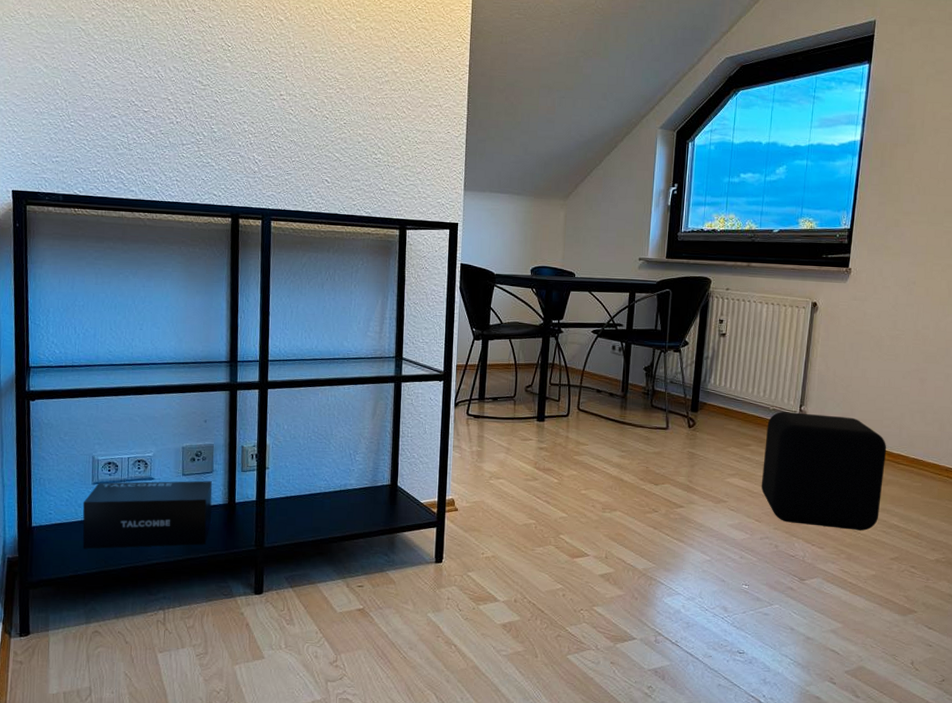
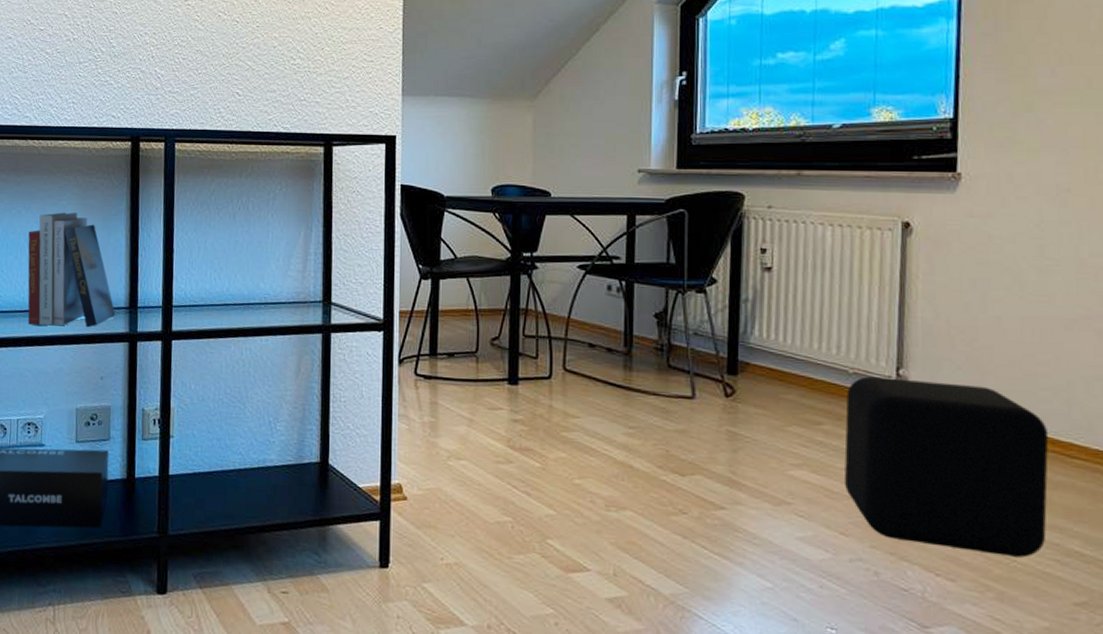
books: none [135,278,218,379] -> present [27,212,116,328]

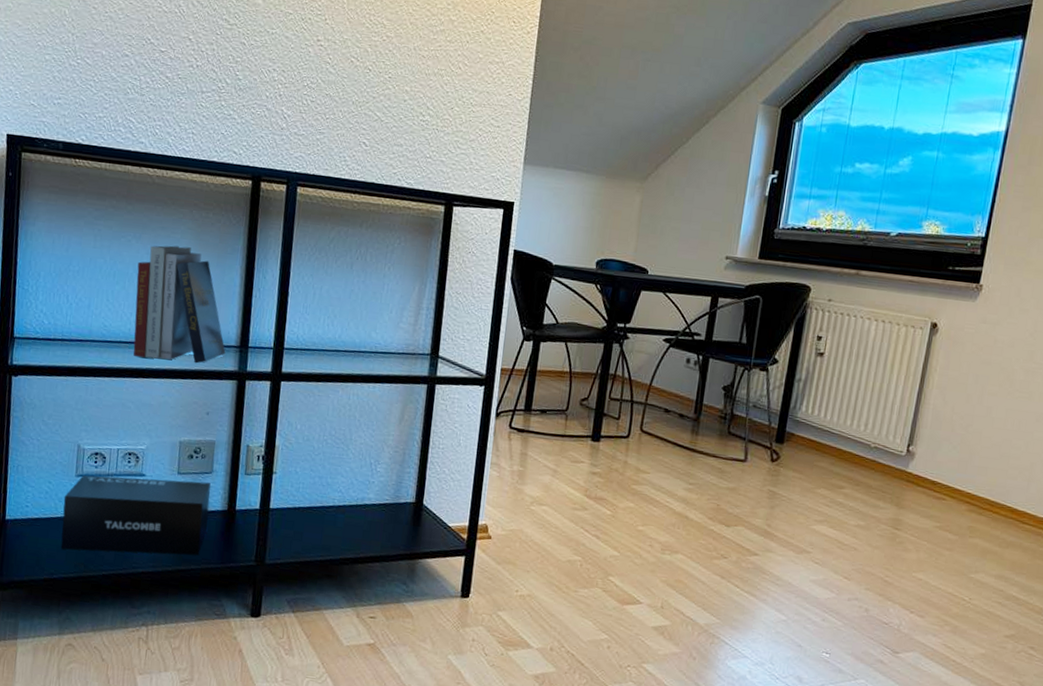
cube: present [844,376,1049,558] -> none [853,450,1011,600]

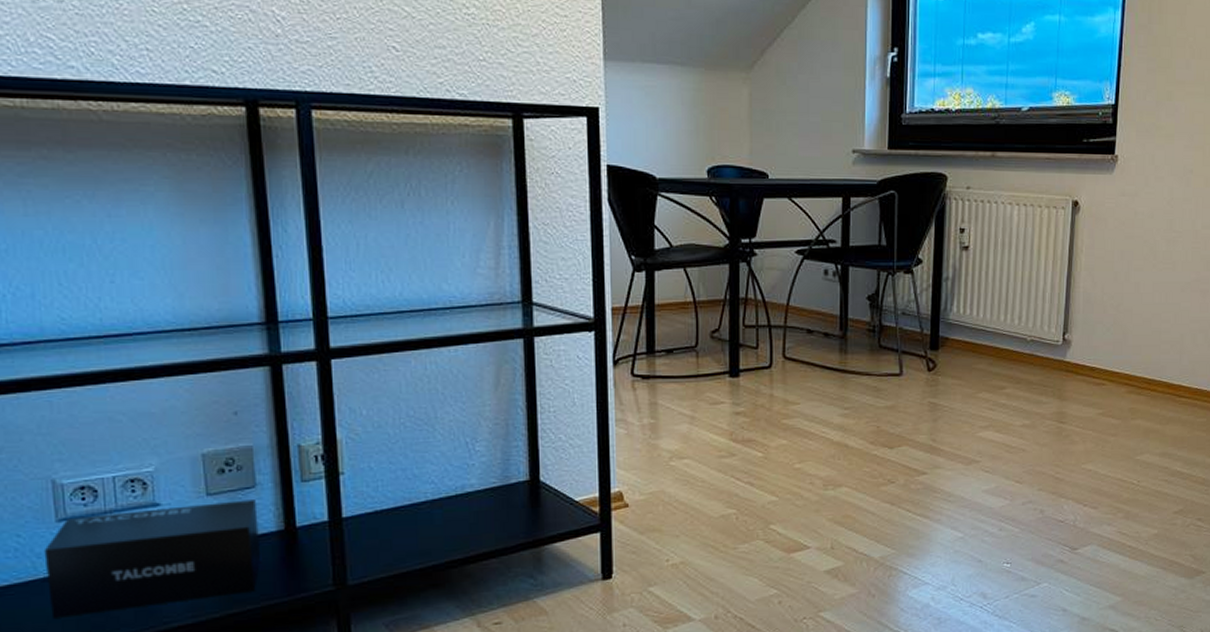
books: present [133,245,226,364] -> none [97,202,248,355]

